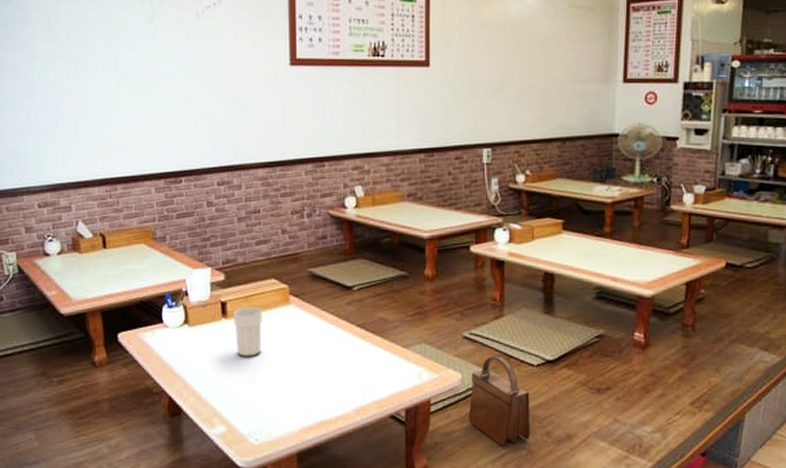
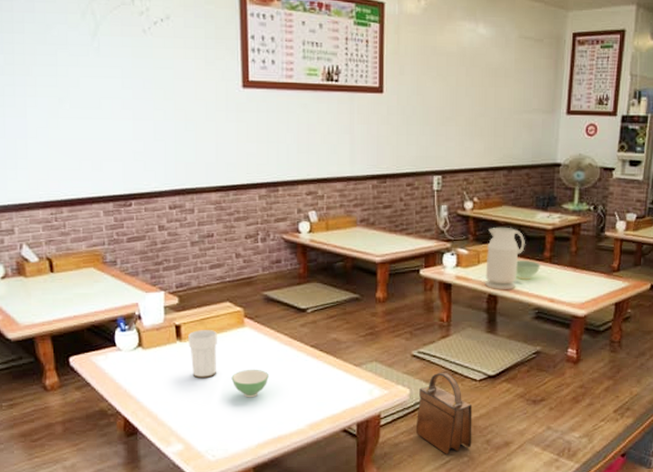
bowl: none [276,348,314,379] -> present [231,369,269,398]
water jug: none [540,200,583,268] -> present [485,227,525,290]
bowl: none [573,236,601,257] -> present [515,261,541,280]

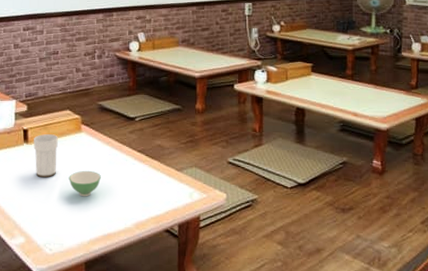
handbag: present [415,372,473,456] -> none [232,178,285,259]
water jug: present [485,227,525,290] -> none [293,47,328,105]
bowl: present [515,261,541,280] -> none [320,77,344,95]

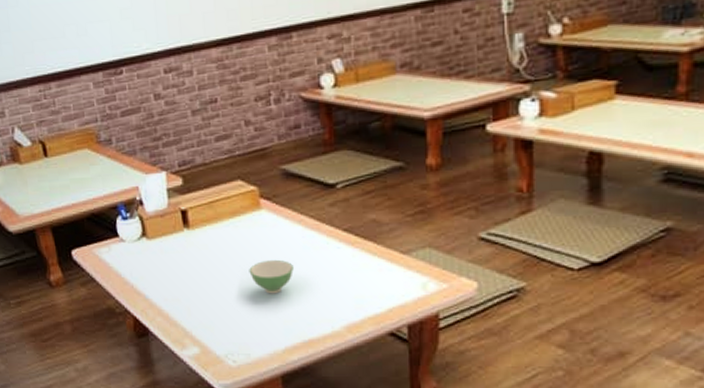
cup: present [33,134,58,178] -> none [196,214,231,272]

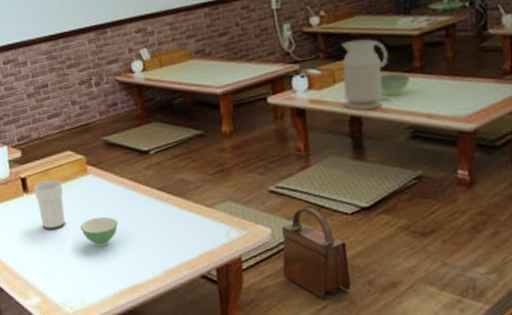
cup: none [196,214,231,272] -> present [34,180,65,230]
handbag: none [487,259,569,368] -> present [281,207,351,300]
water jug: none [584,55,645,145] -> present [341,39,388,111]
bowl: none [630,100,672,128] -> present [380,73,411,96]

